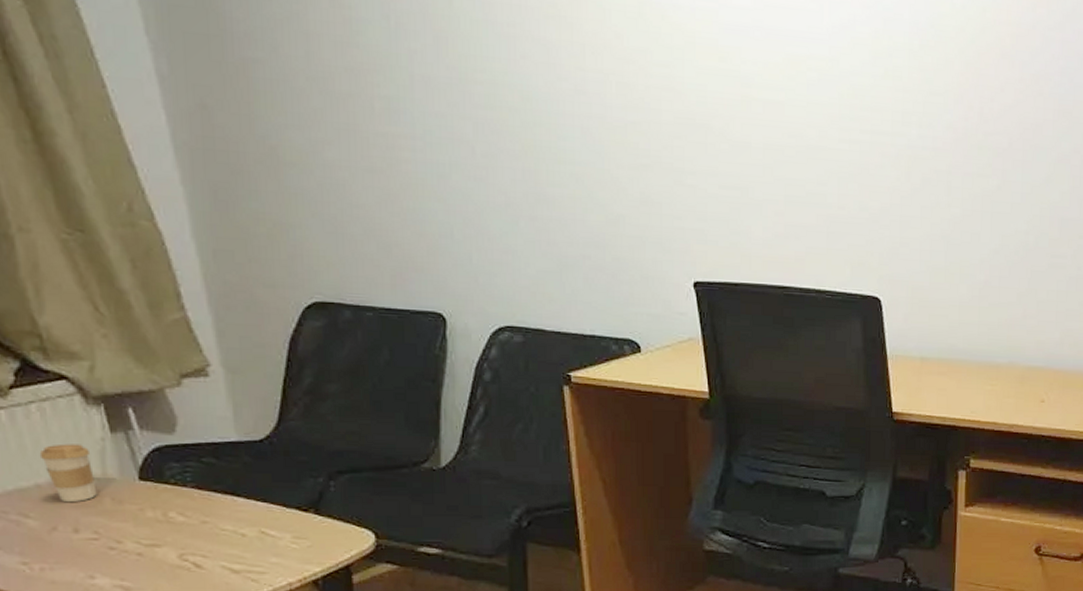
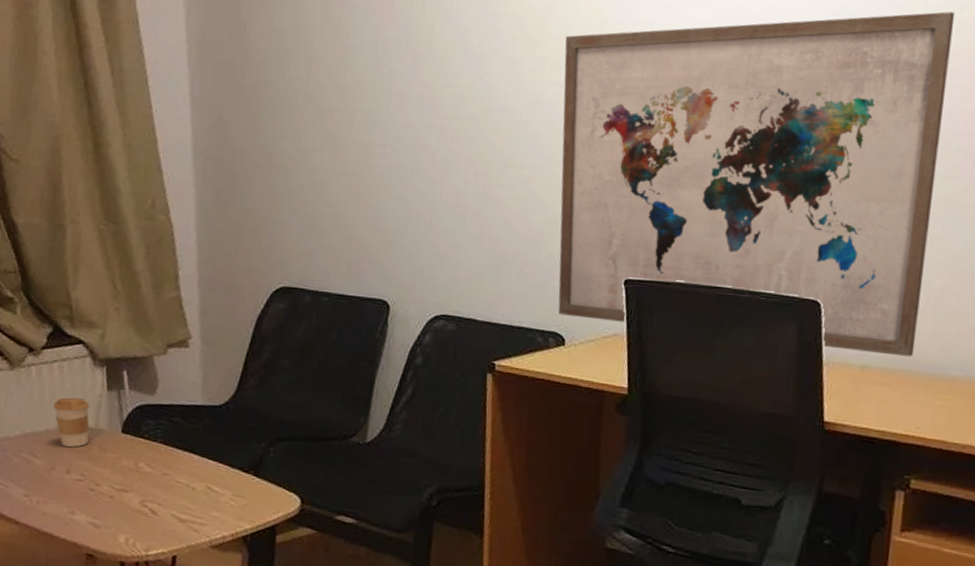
wall art: none [603,10,979,347] -> present [558,11,956,357]

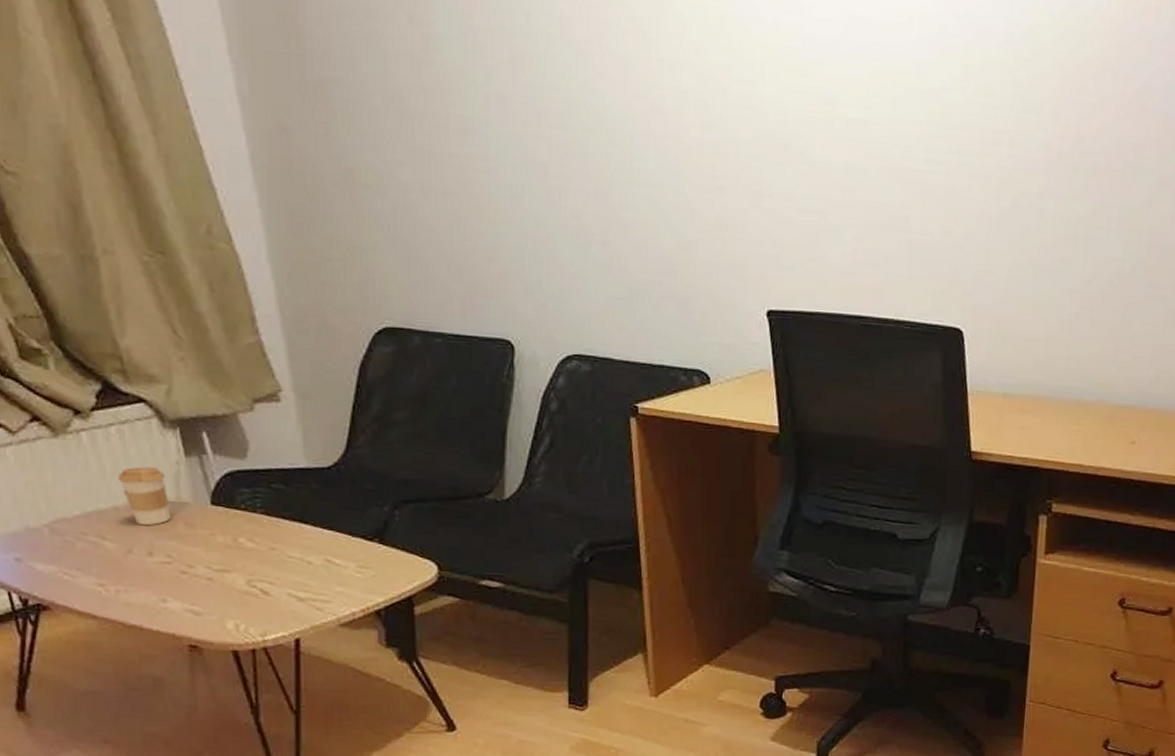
wall art: present [558,11,956,357] -> none [682,20,1080,384]

